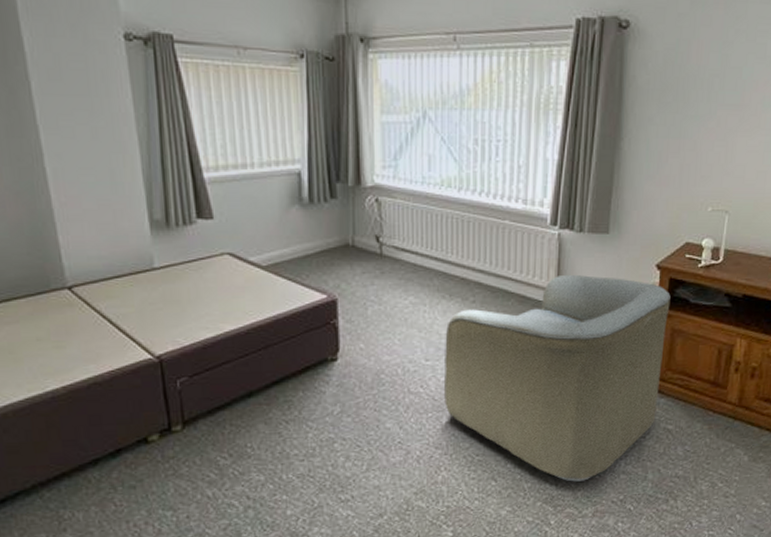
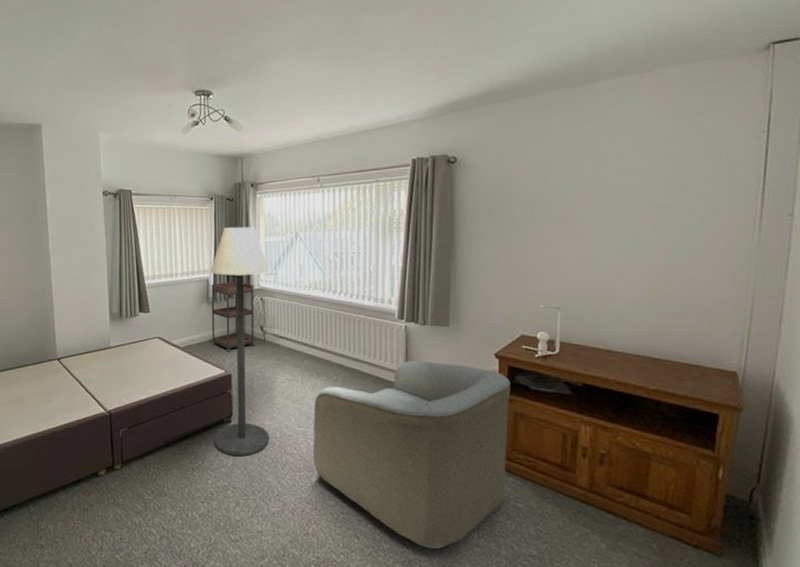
floor lamp: none [302,99,388,402] -> present [210,227,270,457]
shelving unit: none [305,176,368,271] -> present [211,281,255,352]

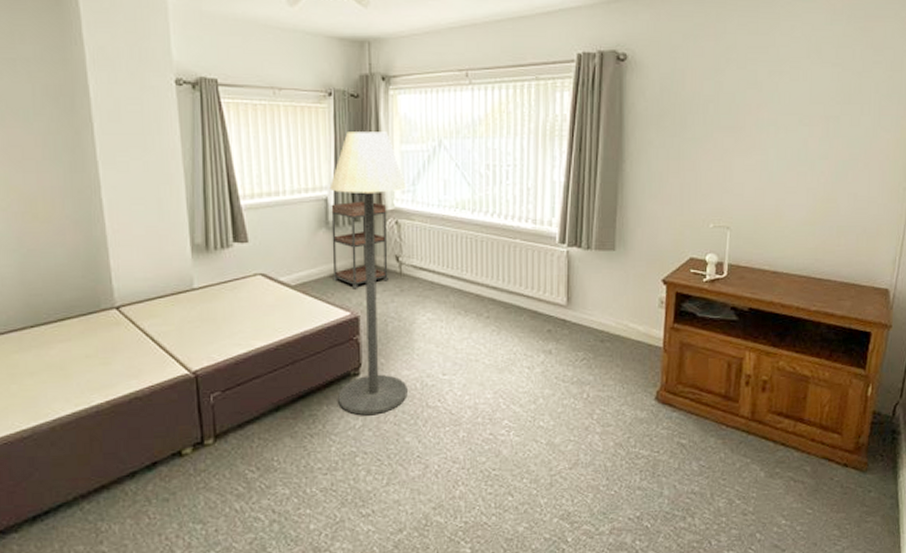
armchair: present [314,360,511,549] -> none [461,290,678,498]

